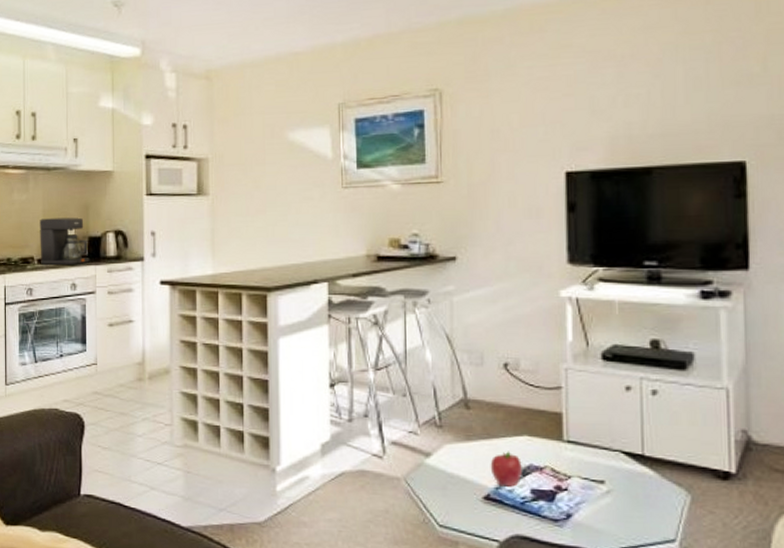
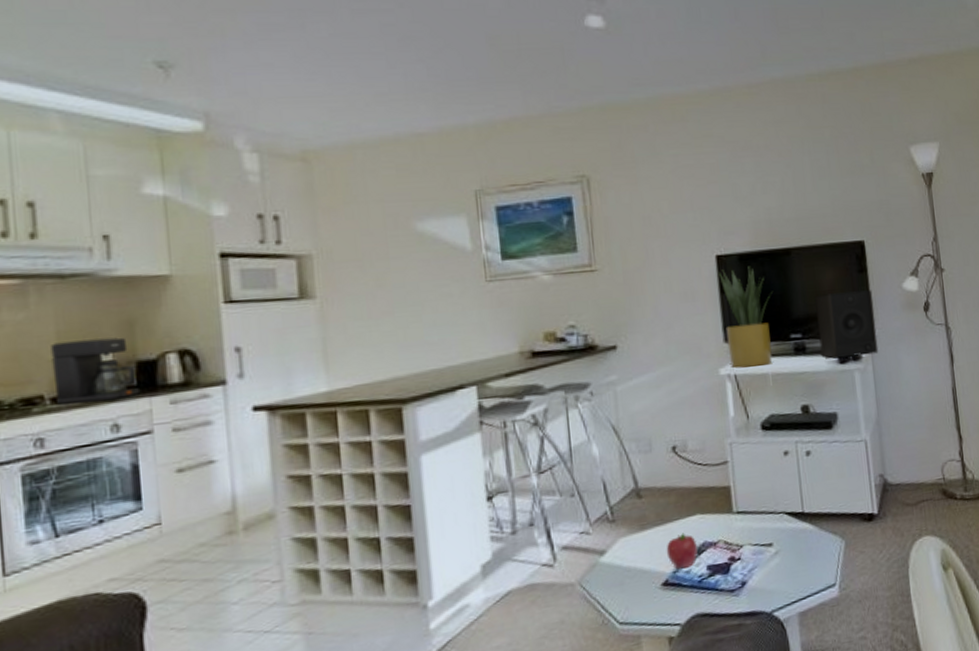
planter: none [567,184,627,292] -> present [719,266,773,368]
studio monitor: none [677,218,754,292] -> present [815,290,879,359]

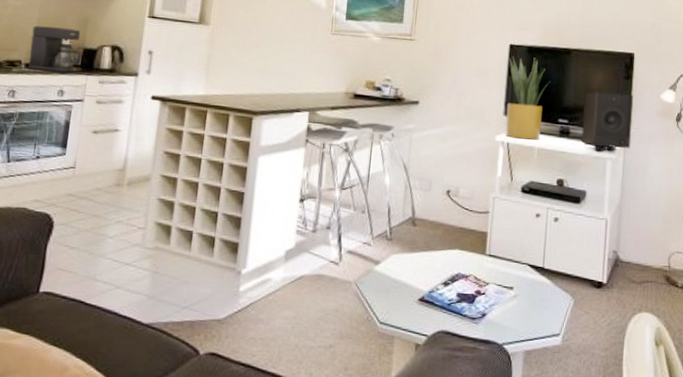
fruit: present [666,532,698,570] -> none [426,261,452,291]

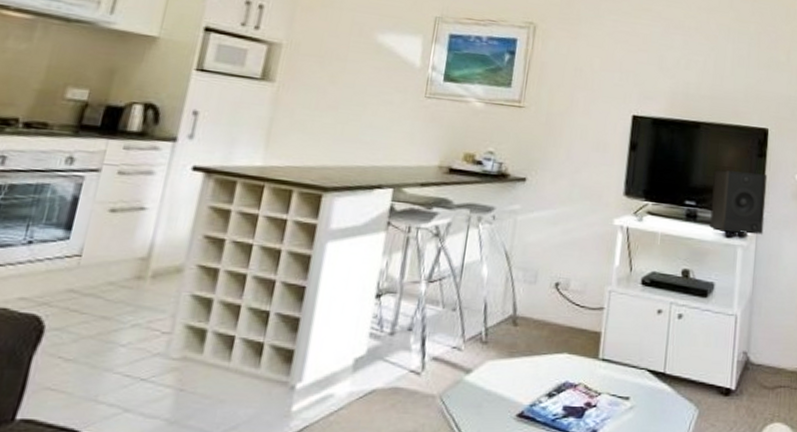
coffee maker: present [28,25,83,74] -> none [28,75,105,136]
planter: present [506,56,550,140] -> none [625,129,677,225]

